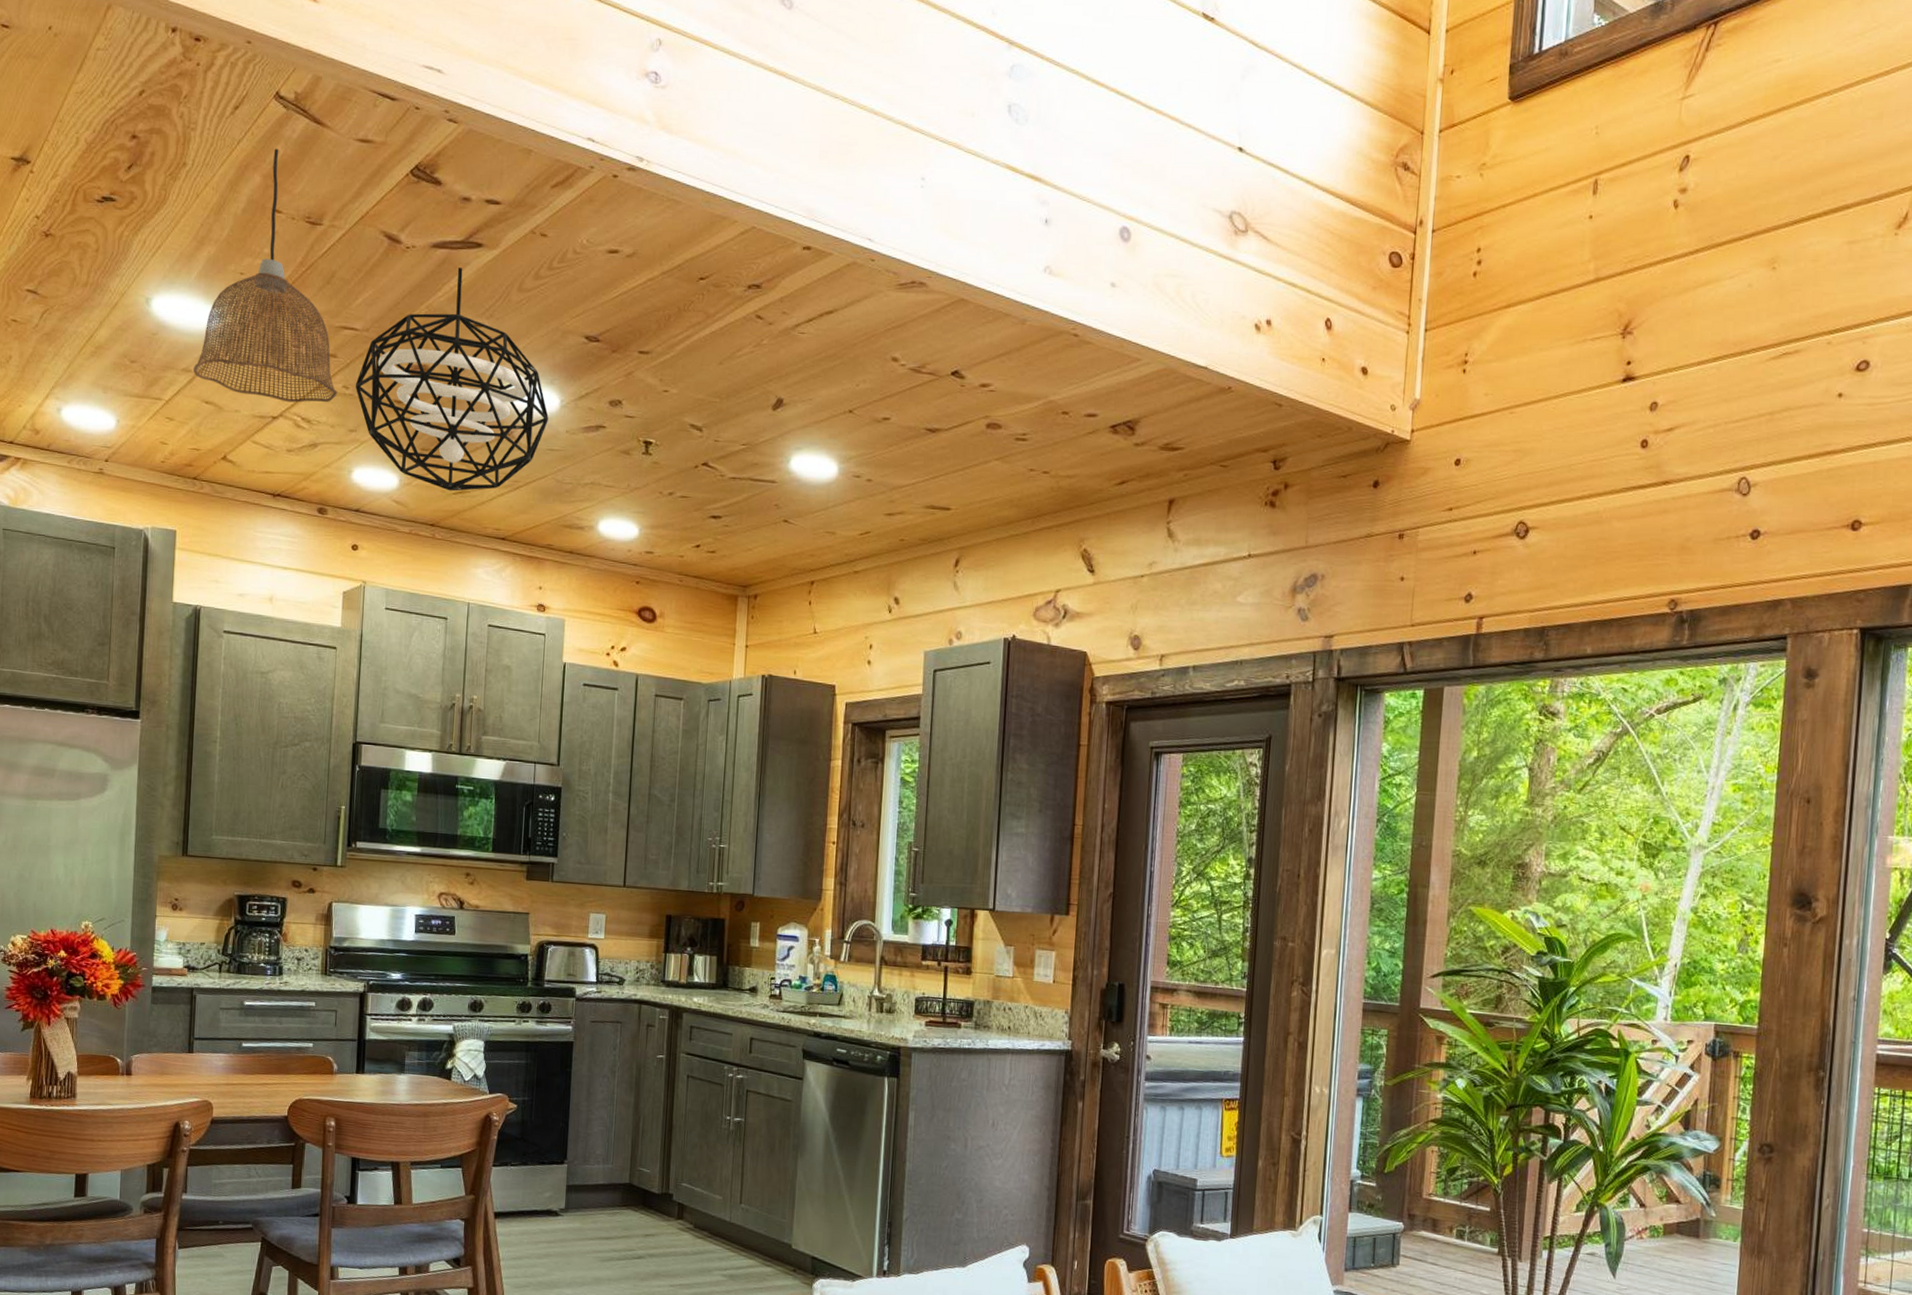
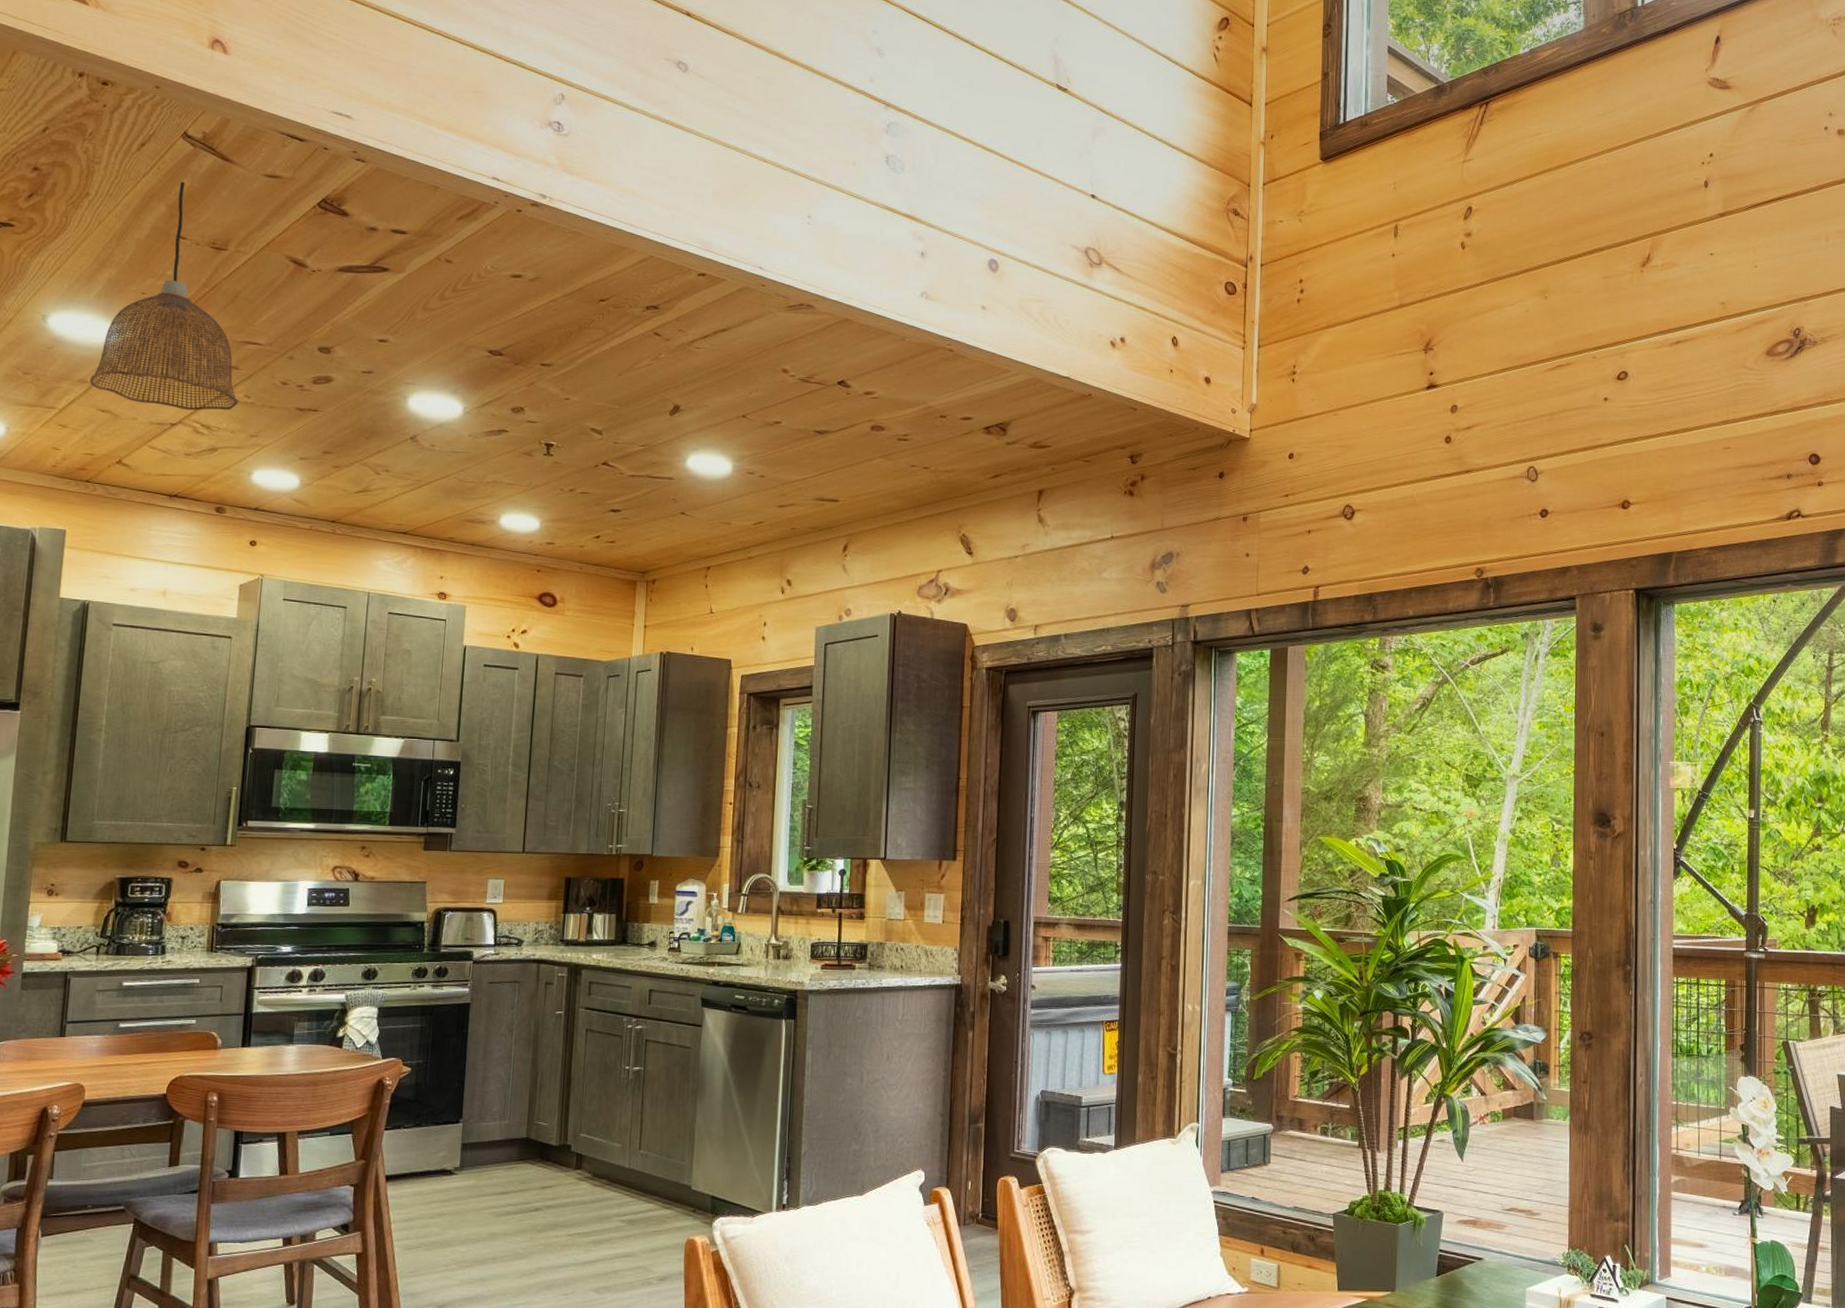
pendant light: present [356,268,548,491] -> none [257,289,452,491]

